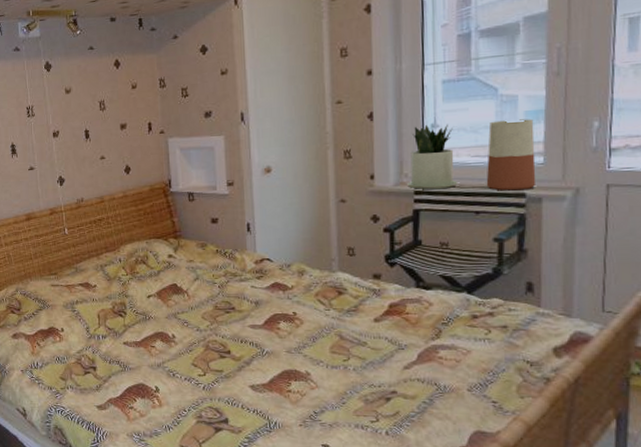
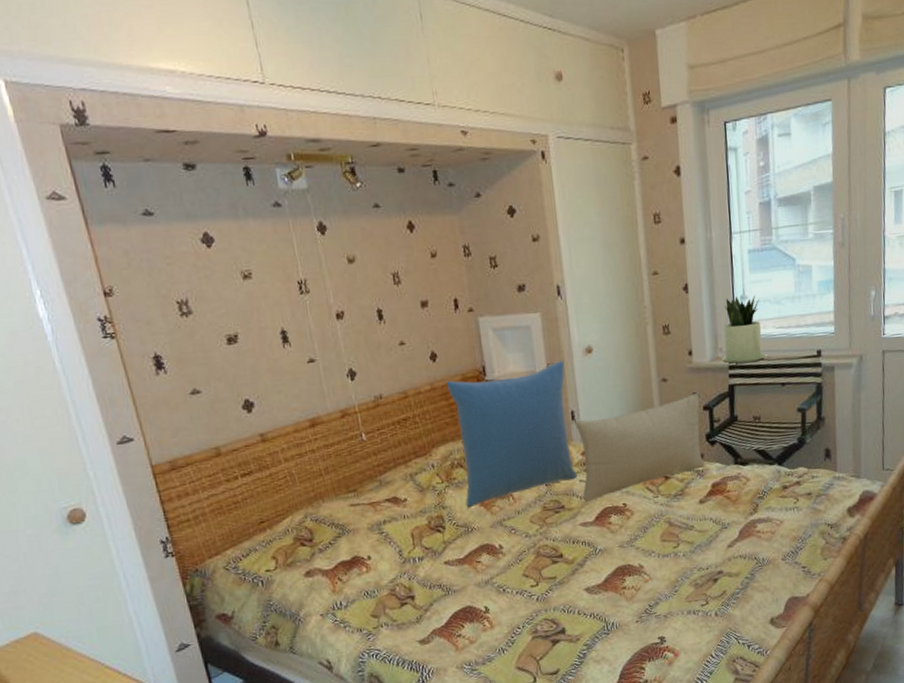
pillow: none [136,178,248,299] -> present [446,360,576,508]
pillow: none [250,214,382,306] -> present [575,392,705,502]
vase: present [486,118,536,191] -> none [789,289,829,361]

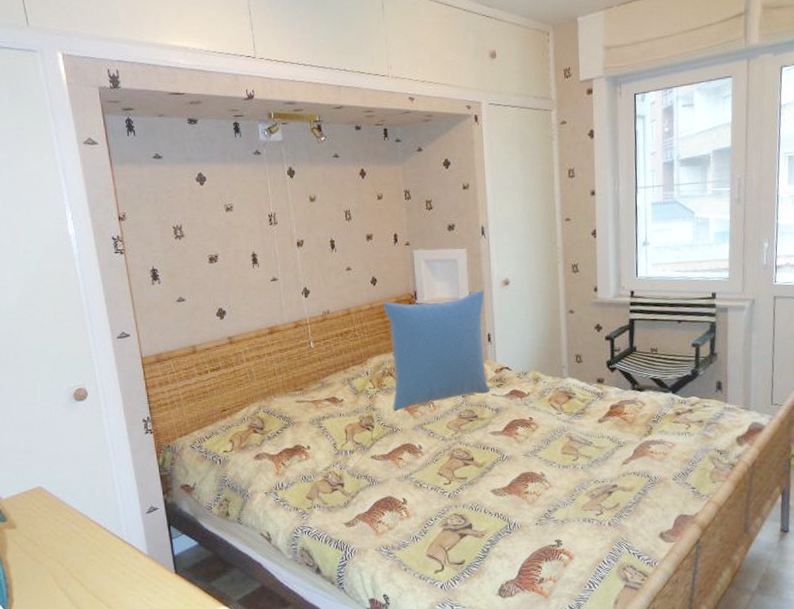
pillow: present [575,392,705,502] -> none [491,324,605,413]
planter: present [721,295,766,364] -> none [623,242,665,301]

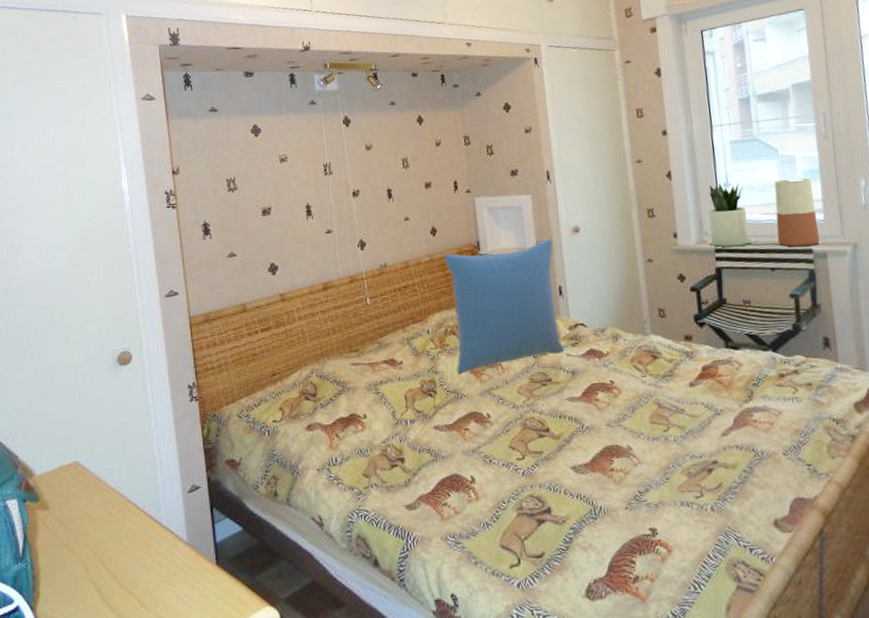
planter: none [623,242,665,301] -> present [706,183,753,248]
vase: none [686,239,723,302] -> present [774,178,820,247]

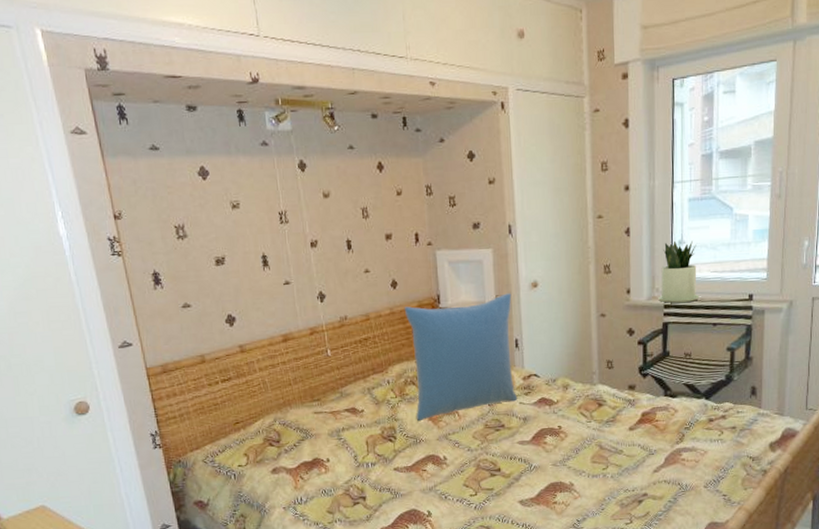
vase: present [774,178,820,247] -> none [722,237,761,304]

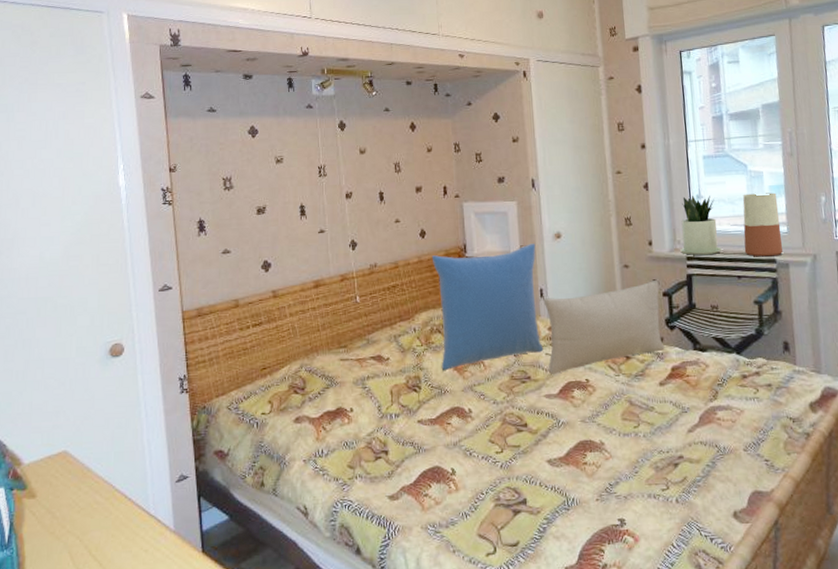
pillow: none [518,328,636,422] -> present [543,279,665,374]
vase: none [722,237,761,304] -> present [742,192,783,257]

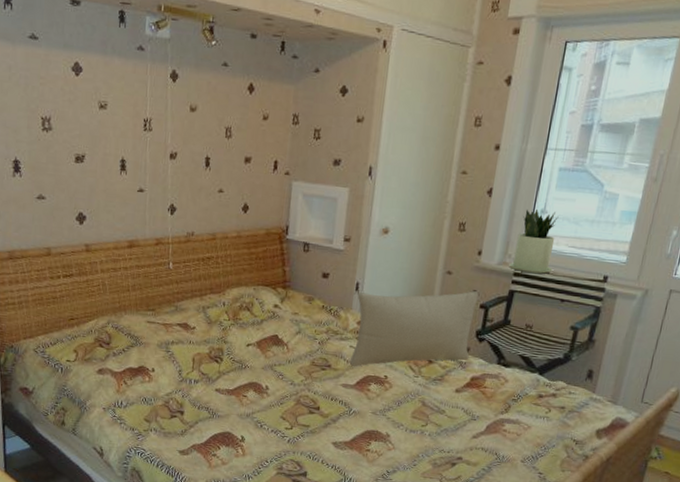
pillow: present [431,243,543,371] -> none [245,232,361,348]
vase: present [742,192,783,257] -> none [575,215,627,285]

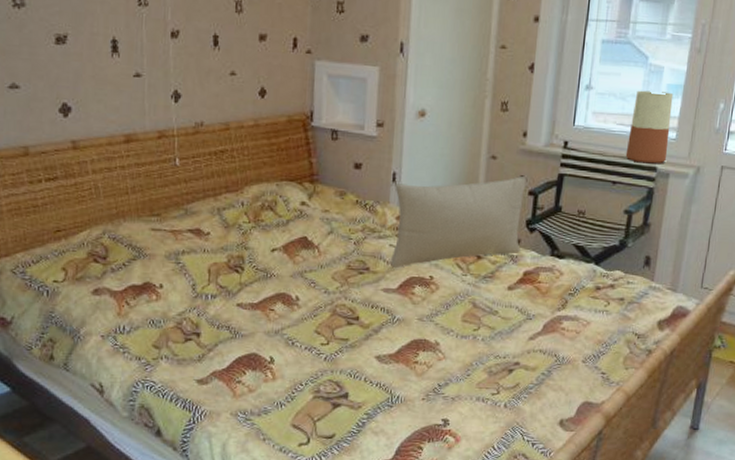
planter: present [508,208,559,274] -> none [555,84,605,155]
vase: none [575,215,627,285] -> present [625,90,674,164]

